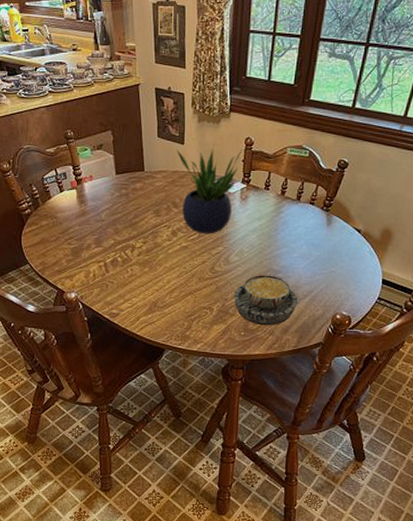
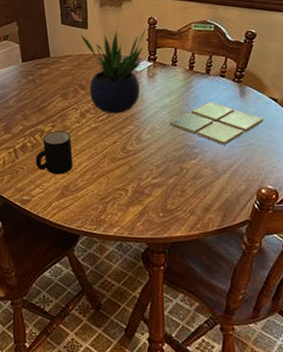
mug: none [125,247,162,291] -> present [35,130,73,175]
bowl: present [233,275,298,326] -> none [148,151,218,205]
drink coaster: none [257,228,346,271] -> present [169,101,263,145]

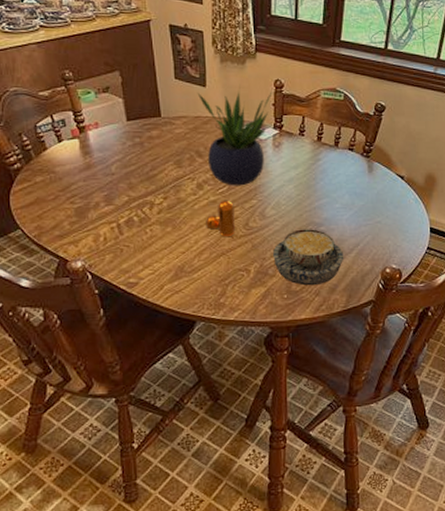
mug: present [35,130,73,175] -> none [143,203,189,254]
pepper shaker: none [88,126,114,160] -> present [206,200,235,237]
bowl: none [148,151,218,205] -> present [272,229,344,286]
drink coaster: present [169,101,263,145] -> none [296,176,390,223]

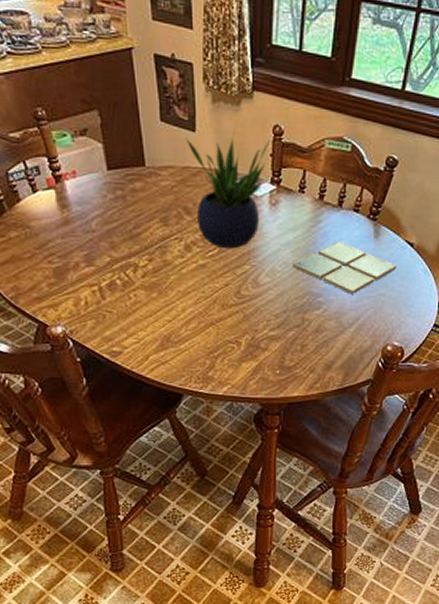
pepper shaker: present [206,200,235,237] -> none [194,264,225,306]
bowl: present [272,229,344,286] -> none [265,299,343,362]
drink coaster: none [296,176,390,223] -> present [292,241,397,294]

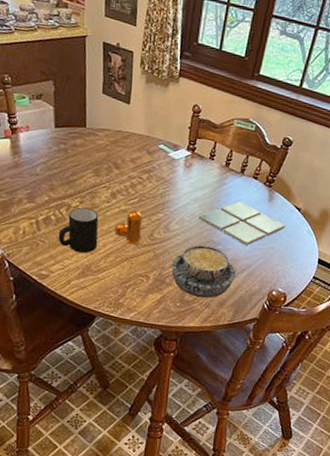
mug: none [127,266,175,322] -> present [58,207,99,254]
potted plant: present [185,133,271,249] -> none [121,108,190,200]
pepper shaker: none [194,264,225,306] -> present [115,210,142,245]
bowl: none [265,299,343,362] -> present [171,245,236,298]

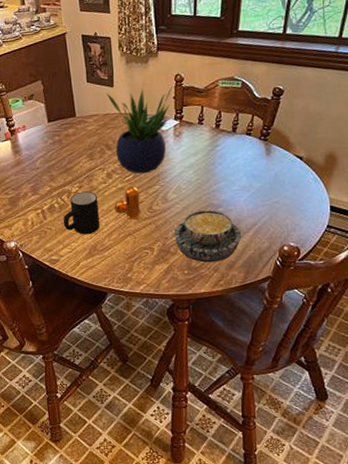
potted plant: none [121,108,190,200] -> present [106,84,173,174]
drink coaster: present [199,201,285,246] -> none [195,160,288,204]

